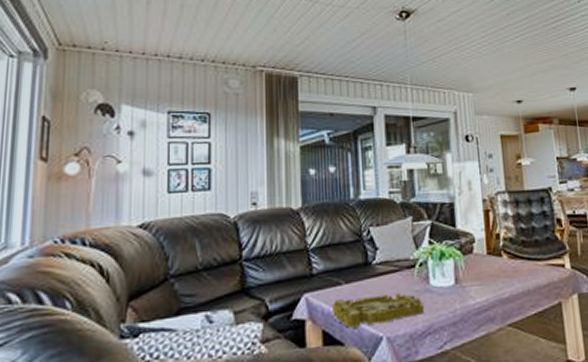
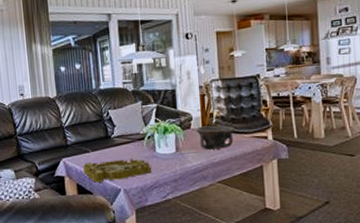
bowl: none [479,249,527,282] -> present [196,125,235,150]

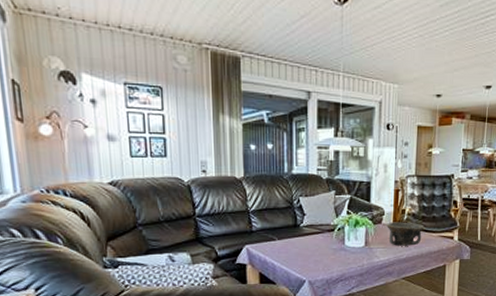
decorative tray: present [83,158,151,183] -> none [268,250,338,272]

